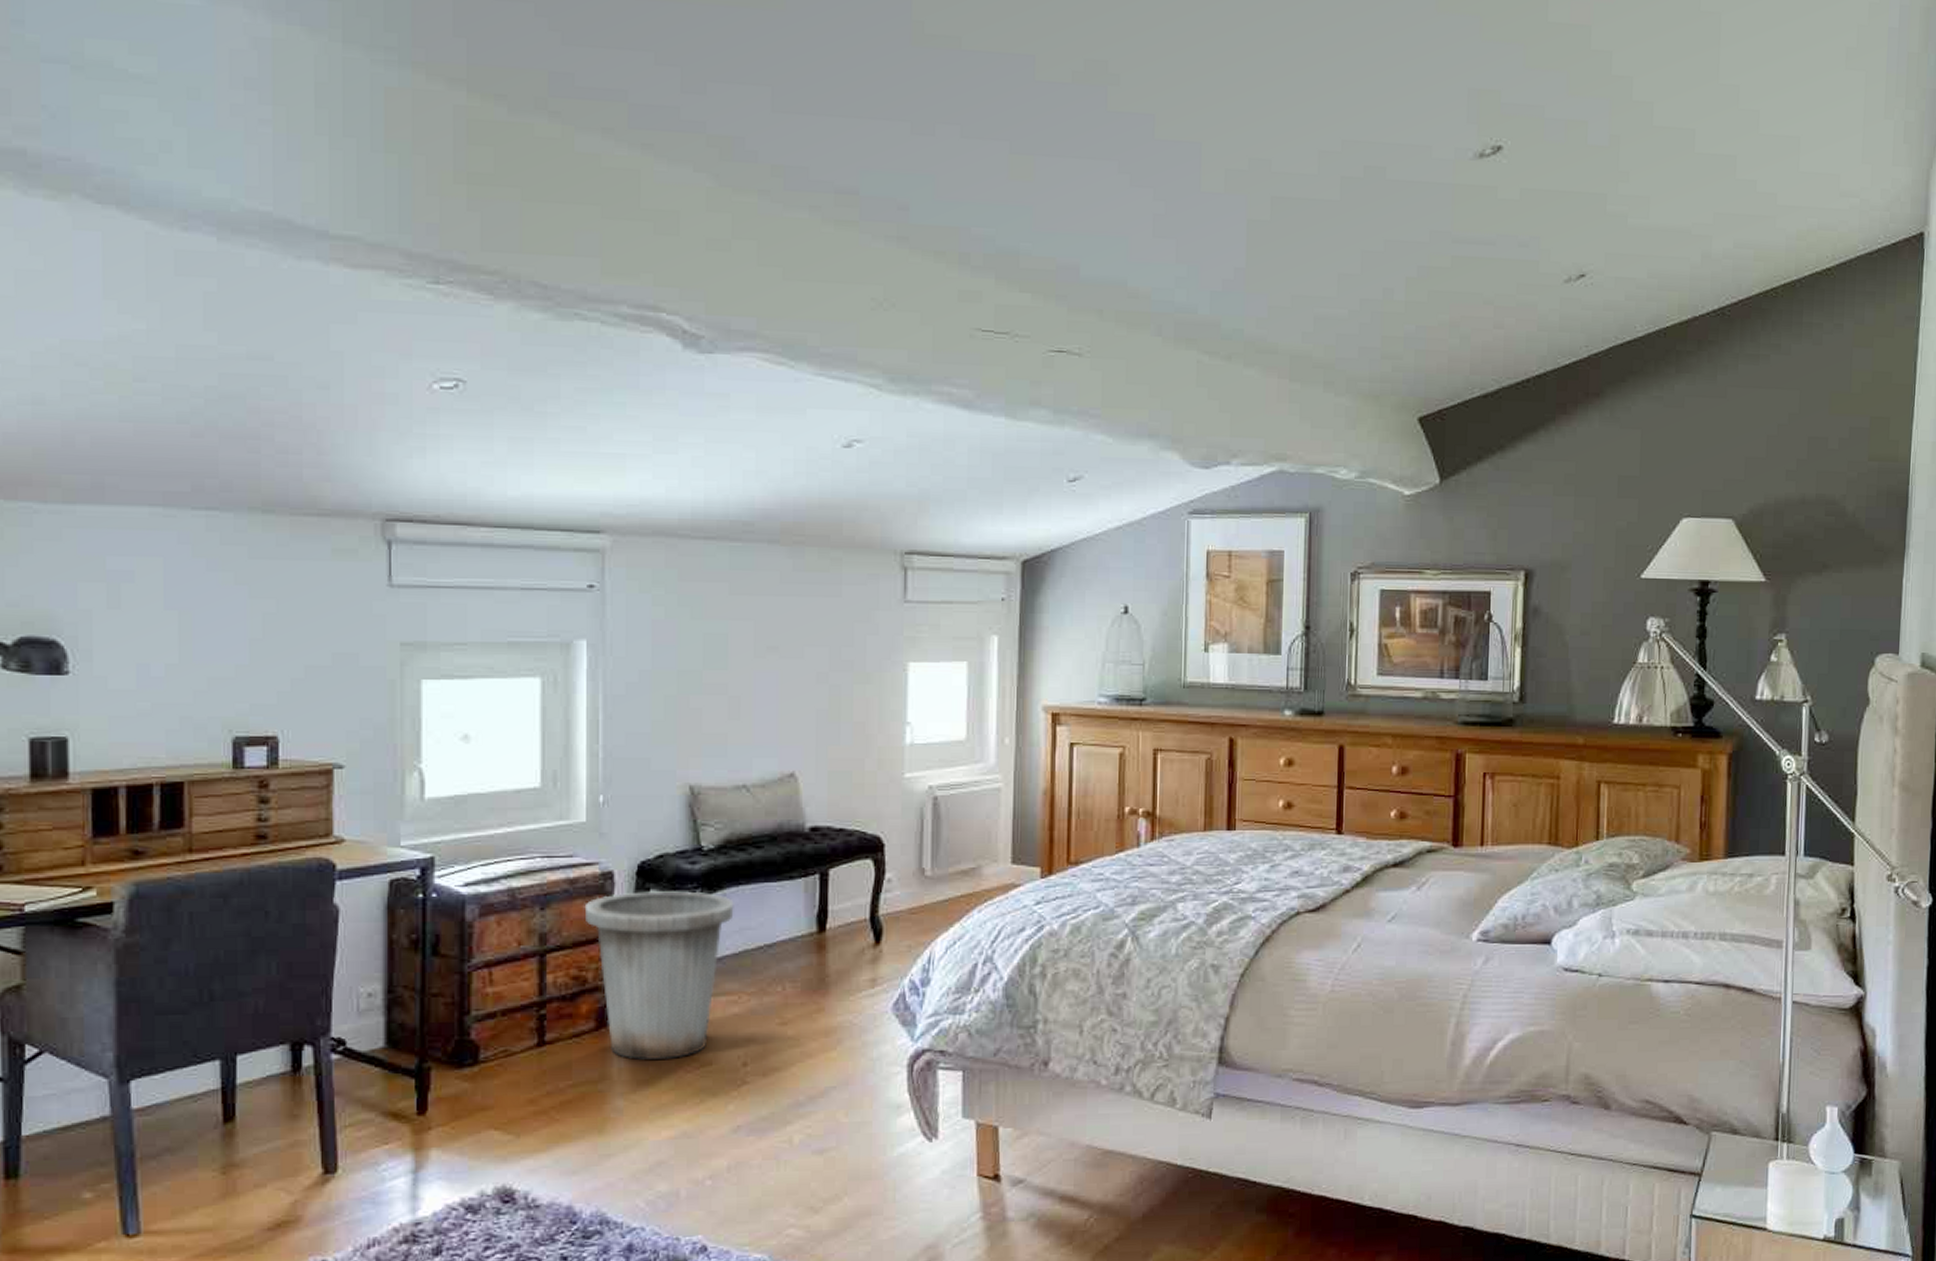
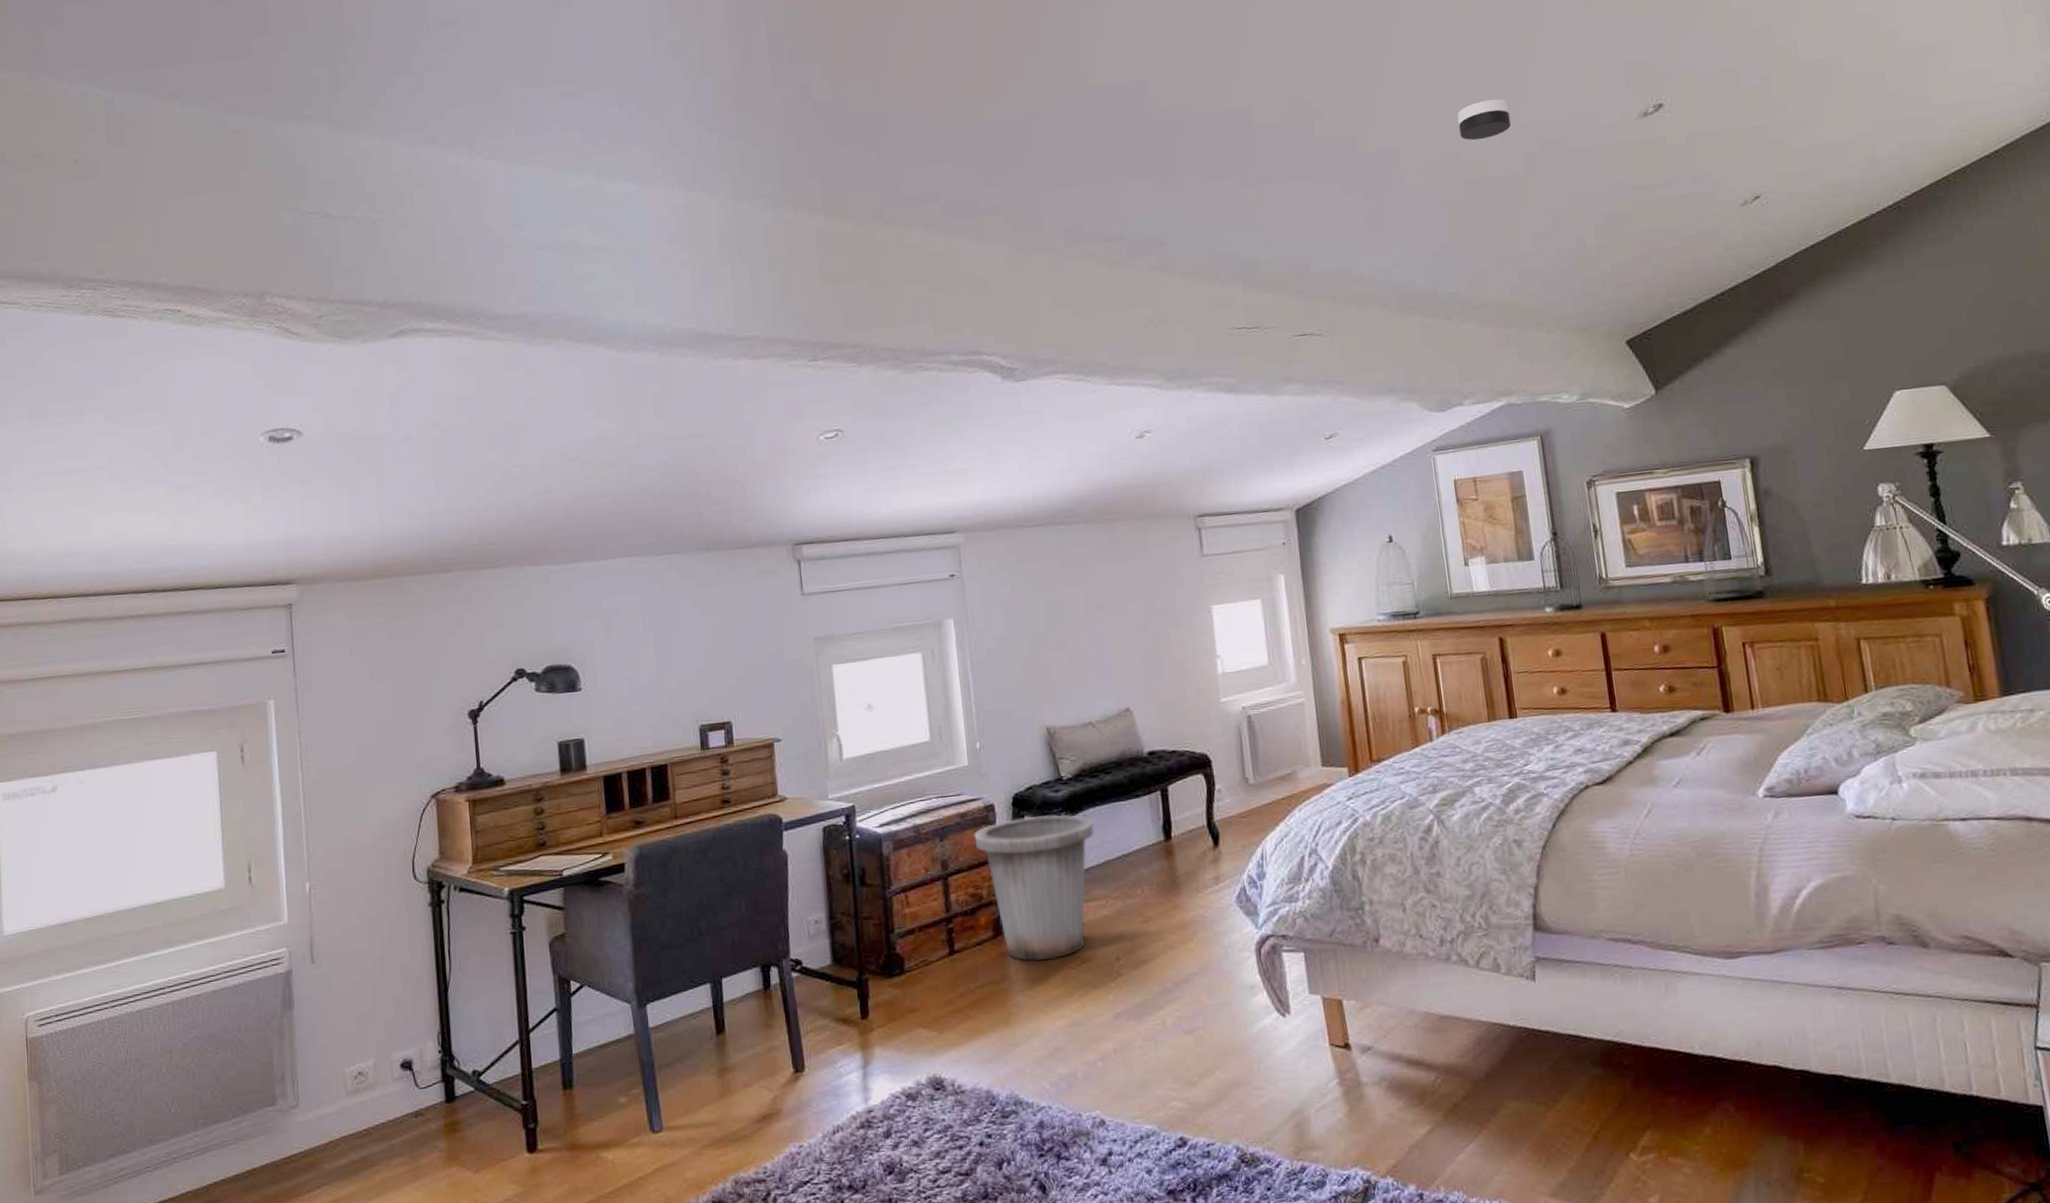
smoke detector: none [1274,102,1335,150] -> present [1456,98,1511,141]

